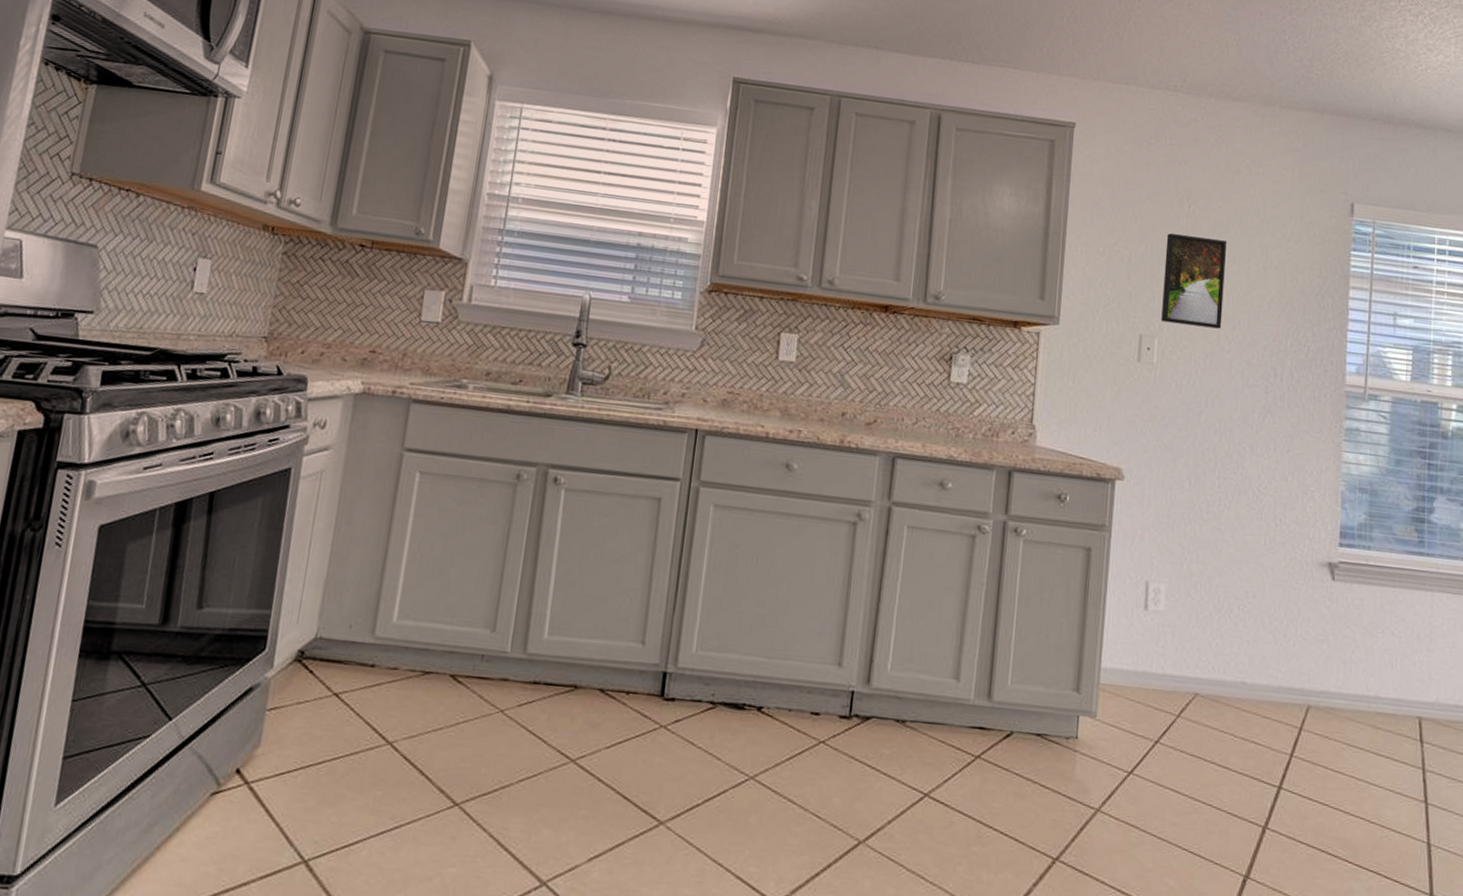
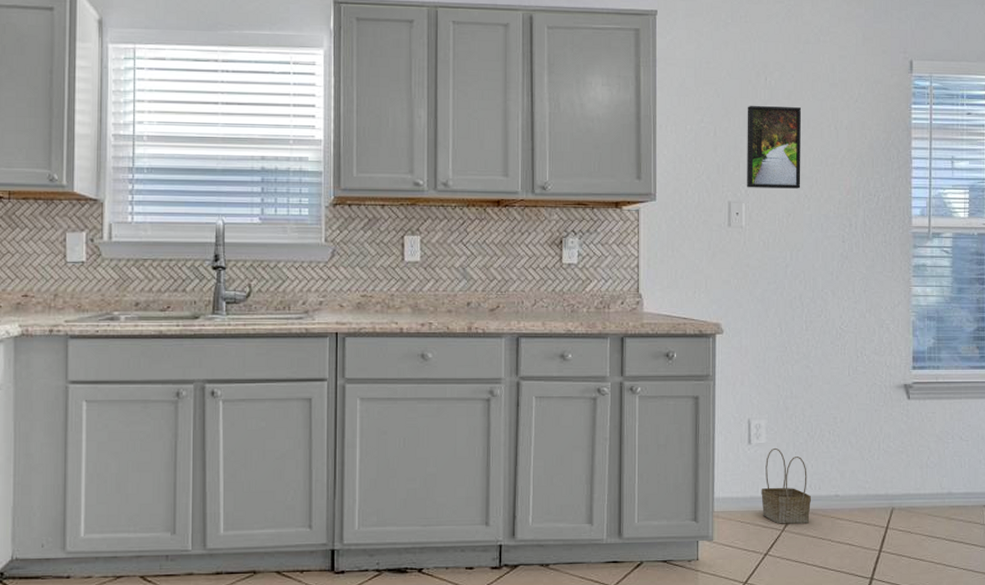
basket: none [1155,617,1214,712] -> present [761,447,812,524]

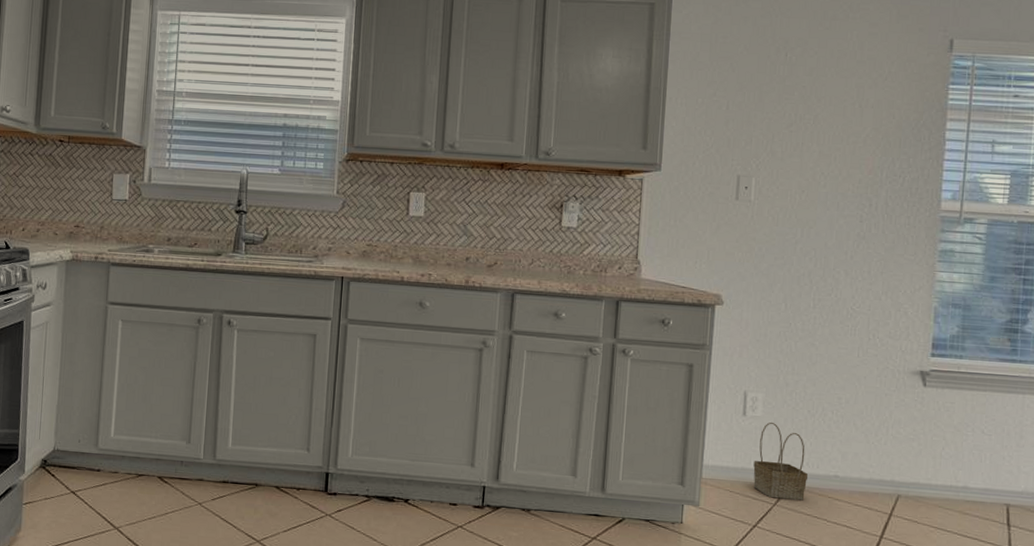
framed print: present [747,105,801,189] -> none [758,80,823,166]

